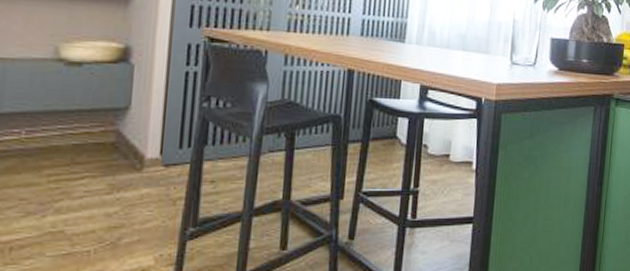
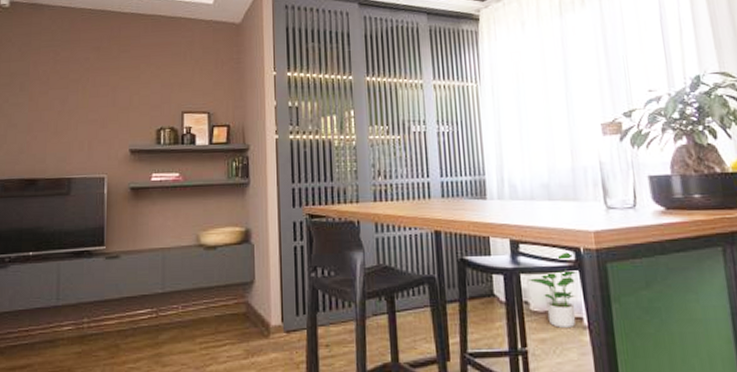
potted plant: none [431,101,476,170] -> present [528,252,578,328]

